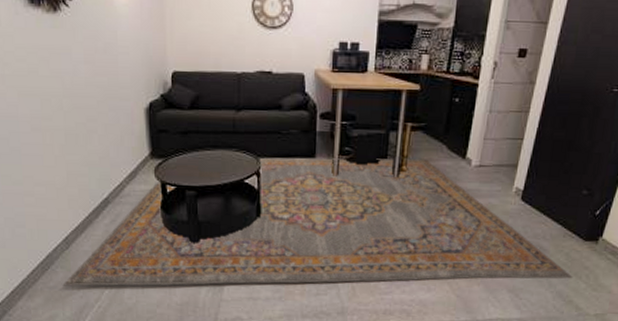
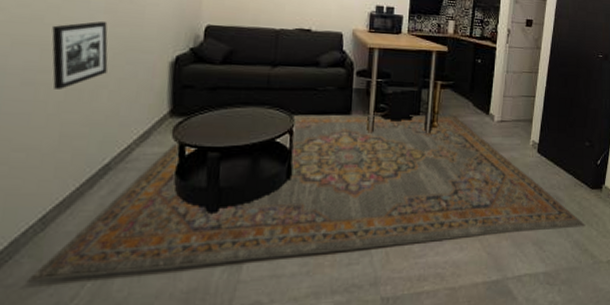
picture frame: none [46,72,95,134] -> present [52,21,108,89]

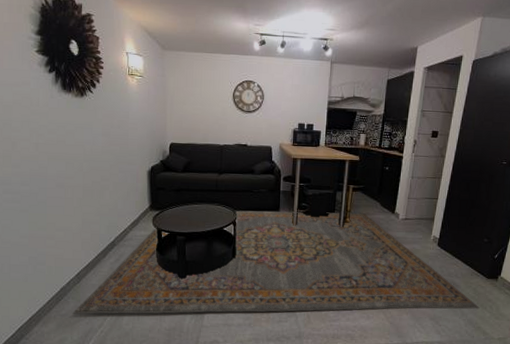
picture frame: present [52,21,108,89] -> none [71,142,108,190]

